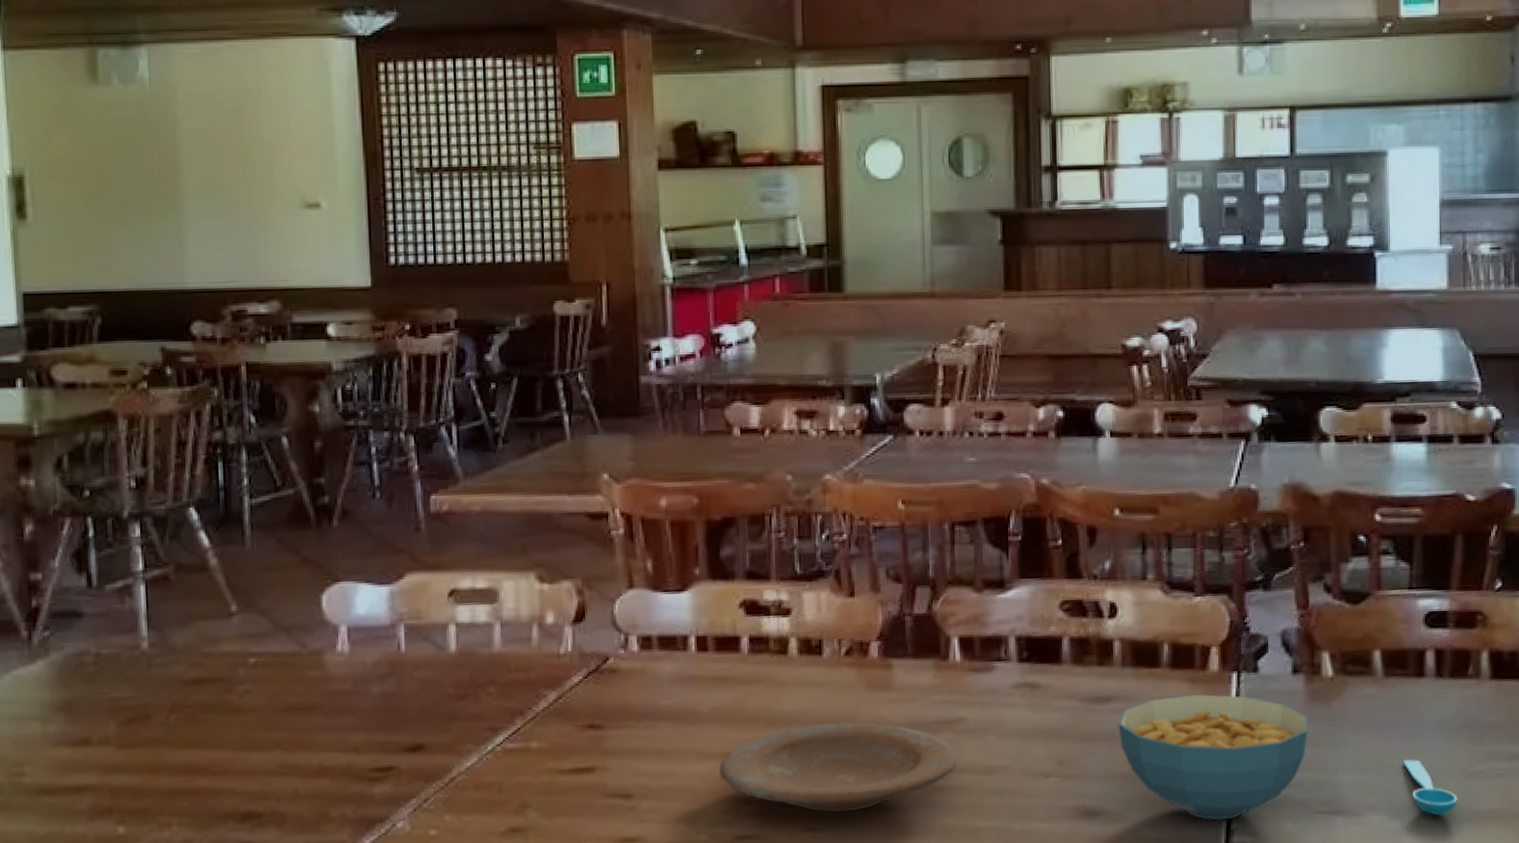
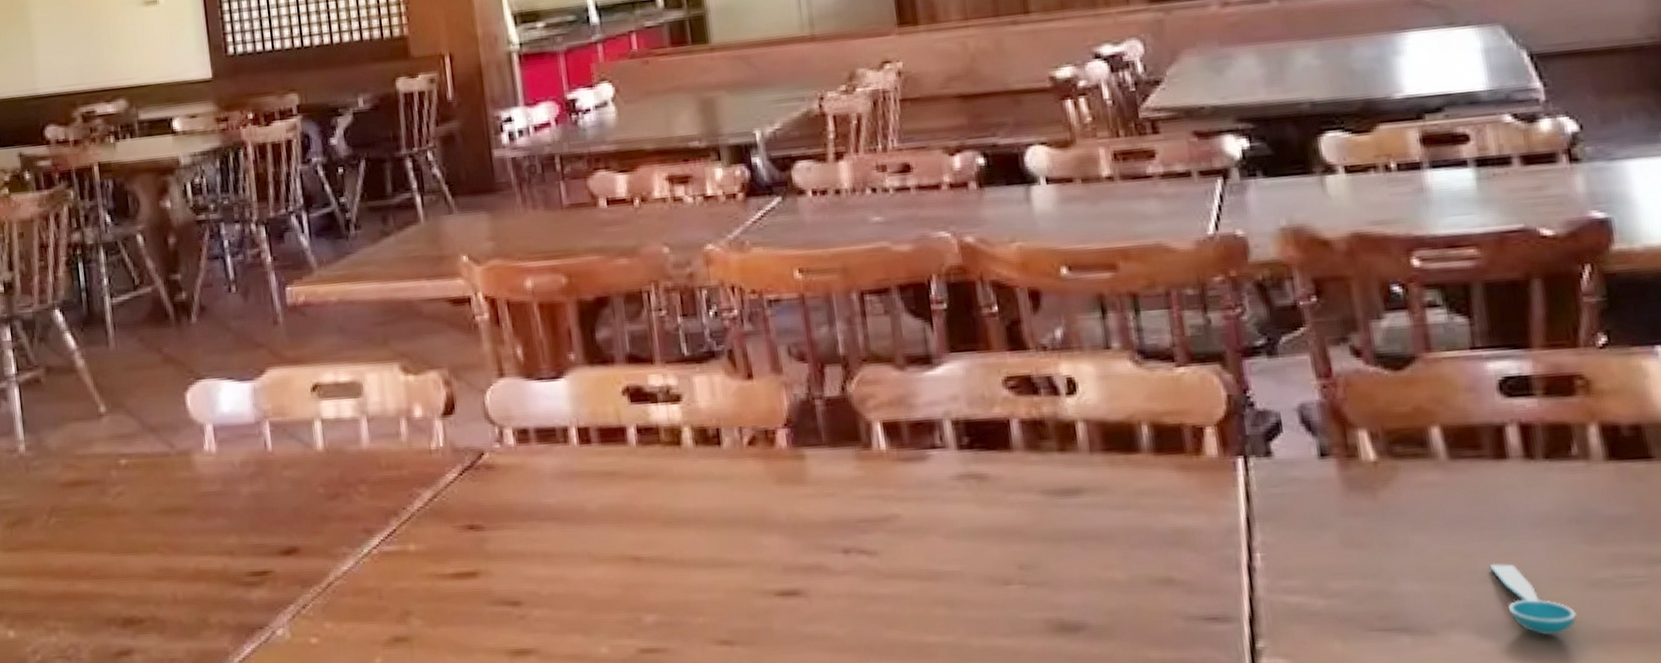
plate: present [719,722,958,813] -> none [615,521,895,624]
cereal bowl: present [1117,694,1309,821] -> none [1091,484,1350,638]

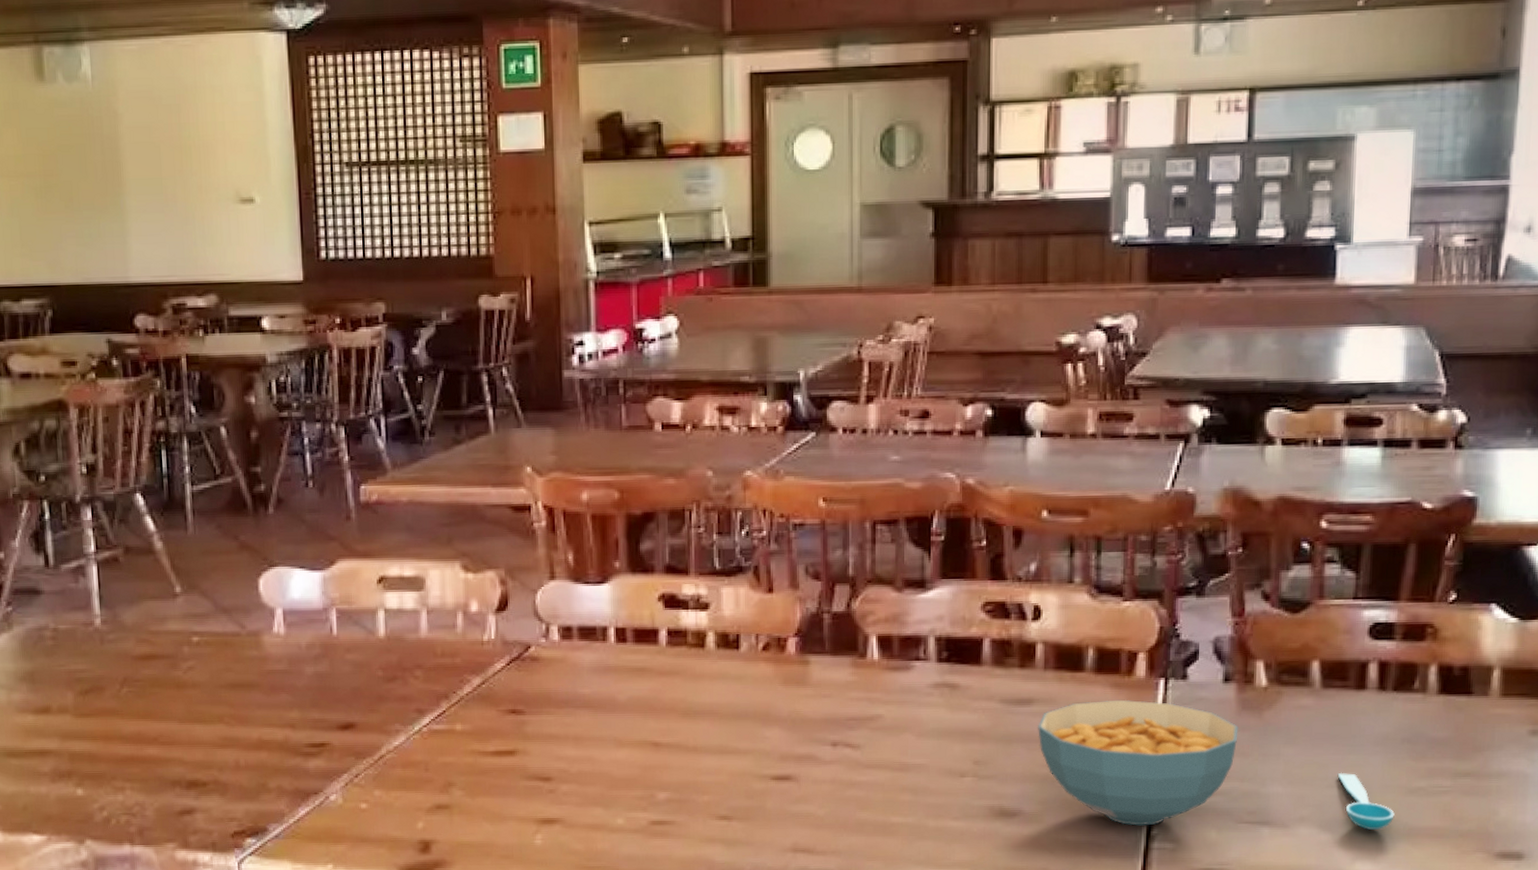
cereal bowl: none [1091,484,1350,638] -> present [1037,699,1238,826]

